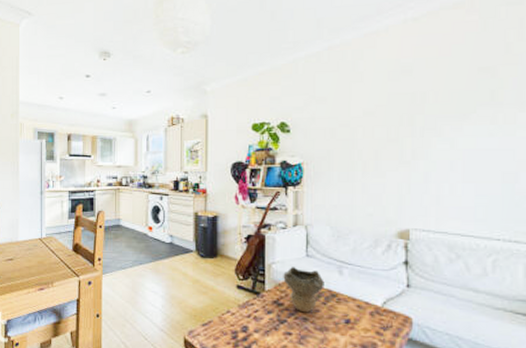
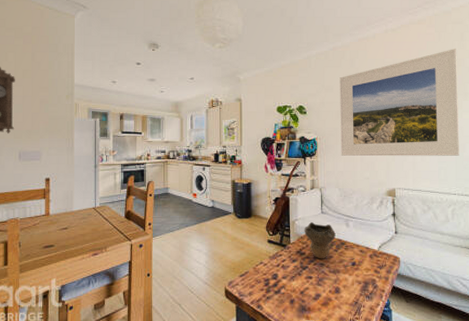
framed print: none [335,40,512,188] -> present [340,49,459,156]

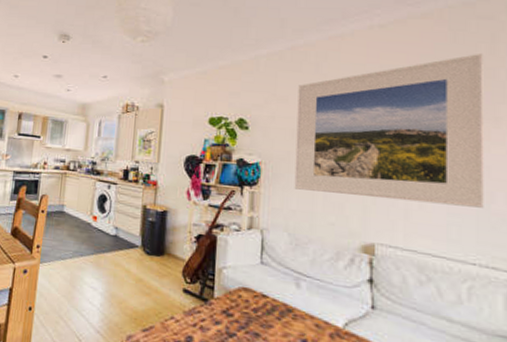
decorative bowl: present [304,222,336,259] -> none [234,274,280,328]

